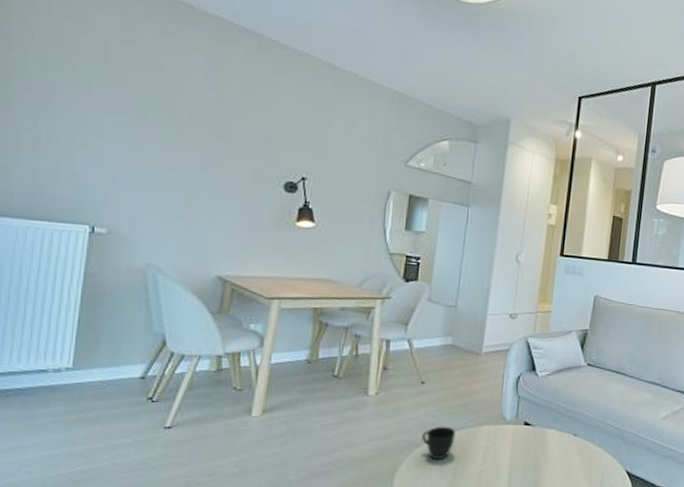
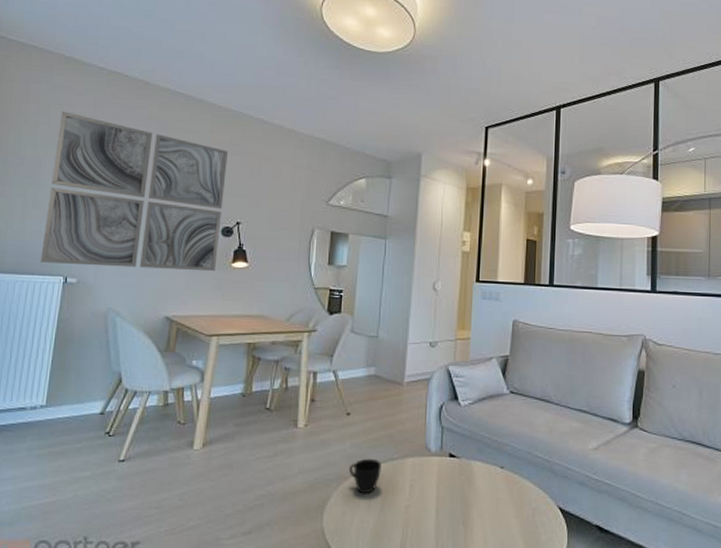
wall art: none [59,29,292,230] -> present [41,111,228,272]

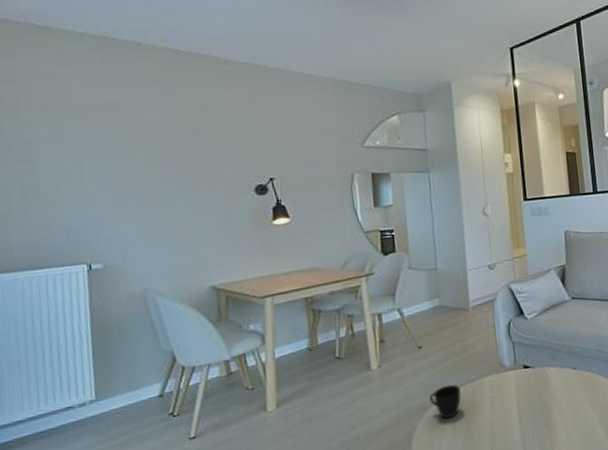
wall art: present [41,111,228,272] -> none [44,86,256,254]

